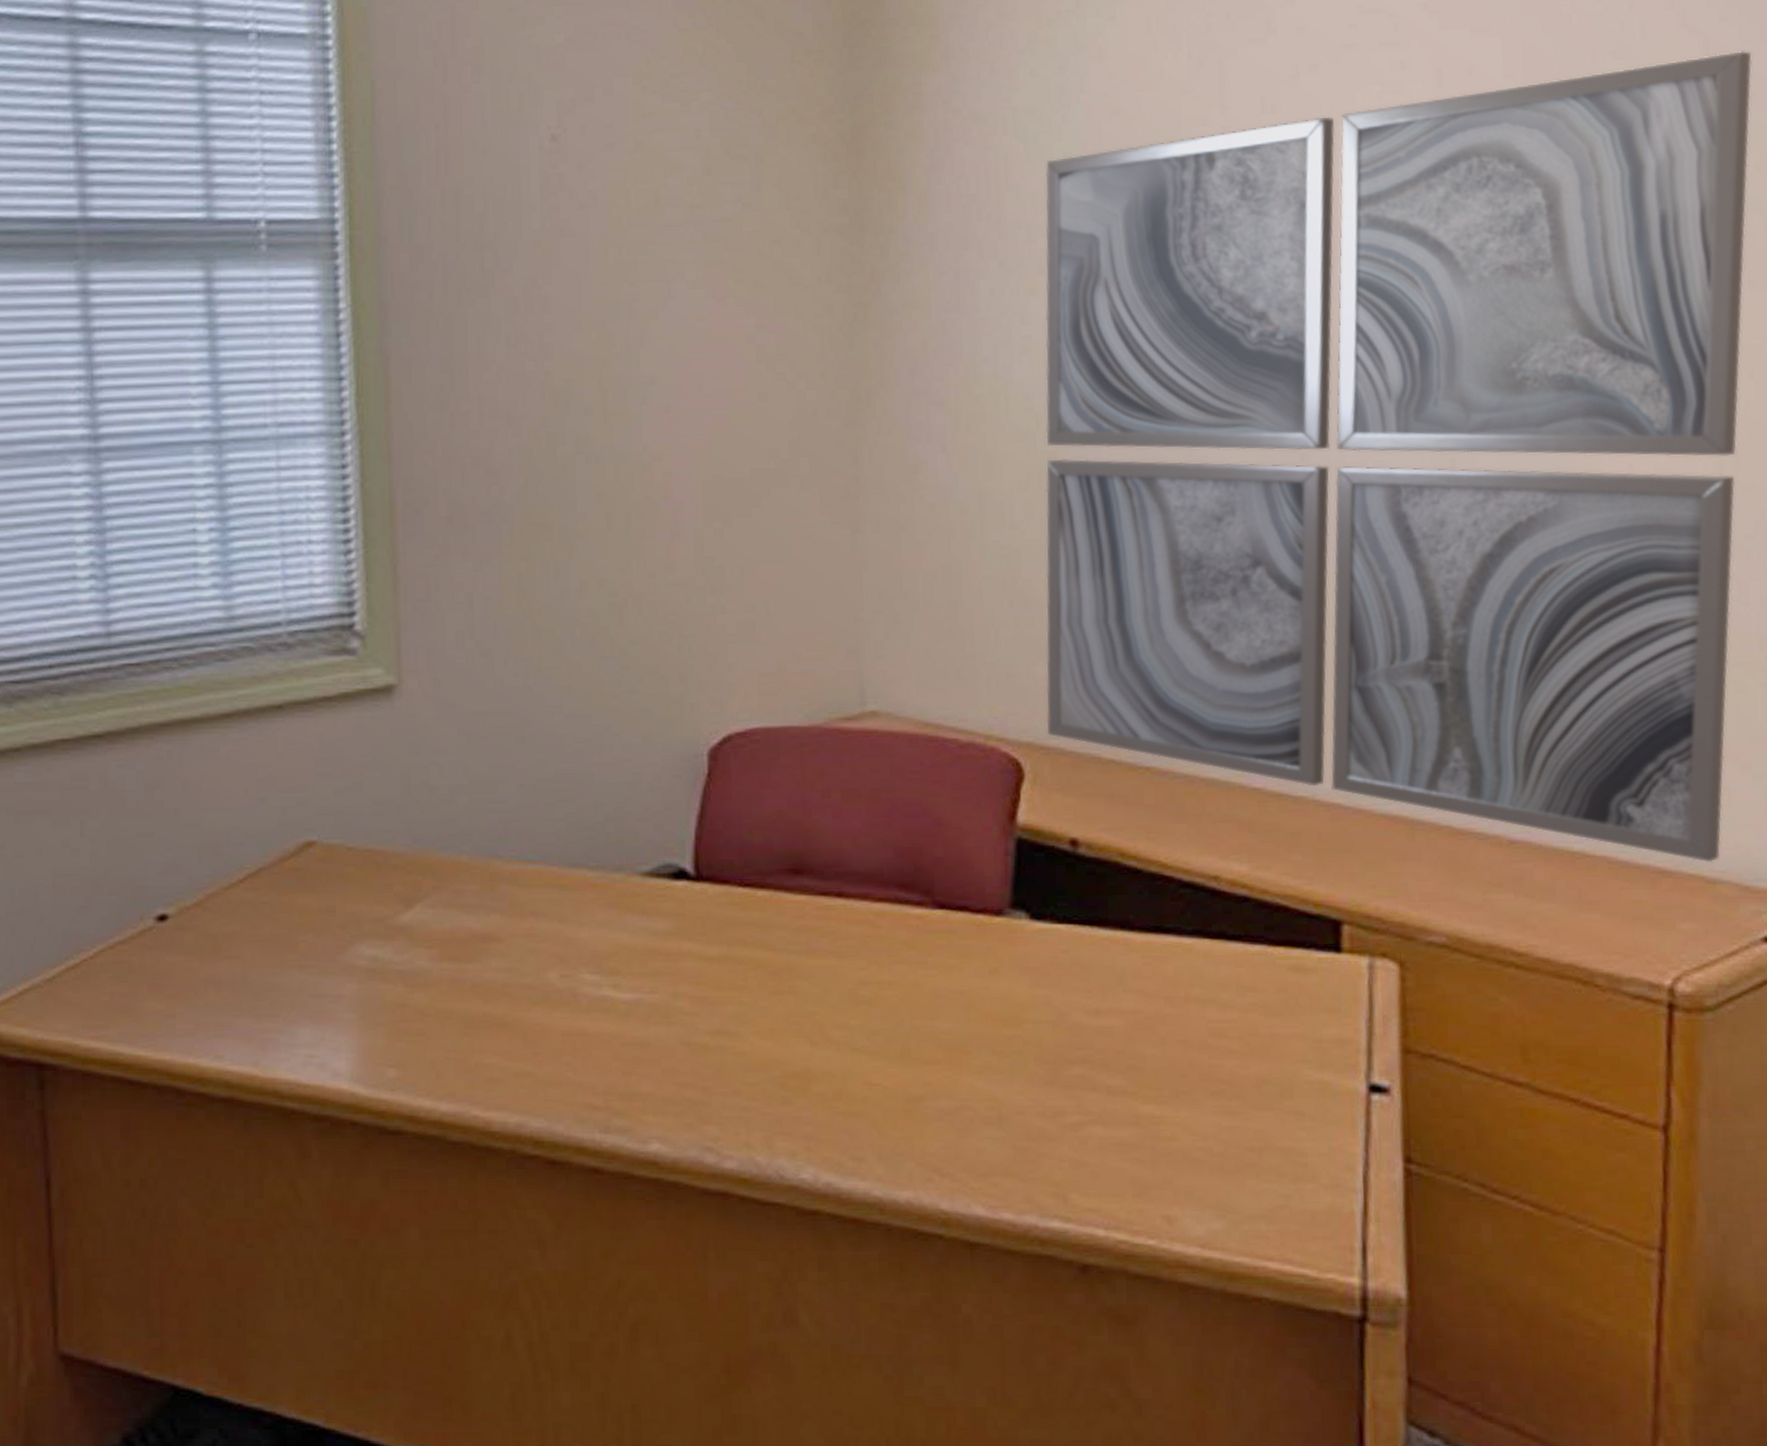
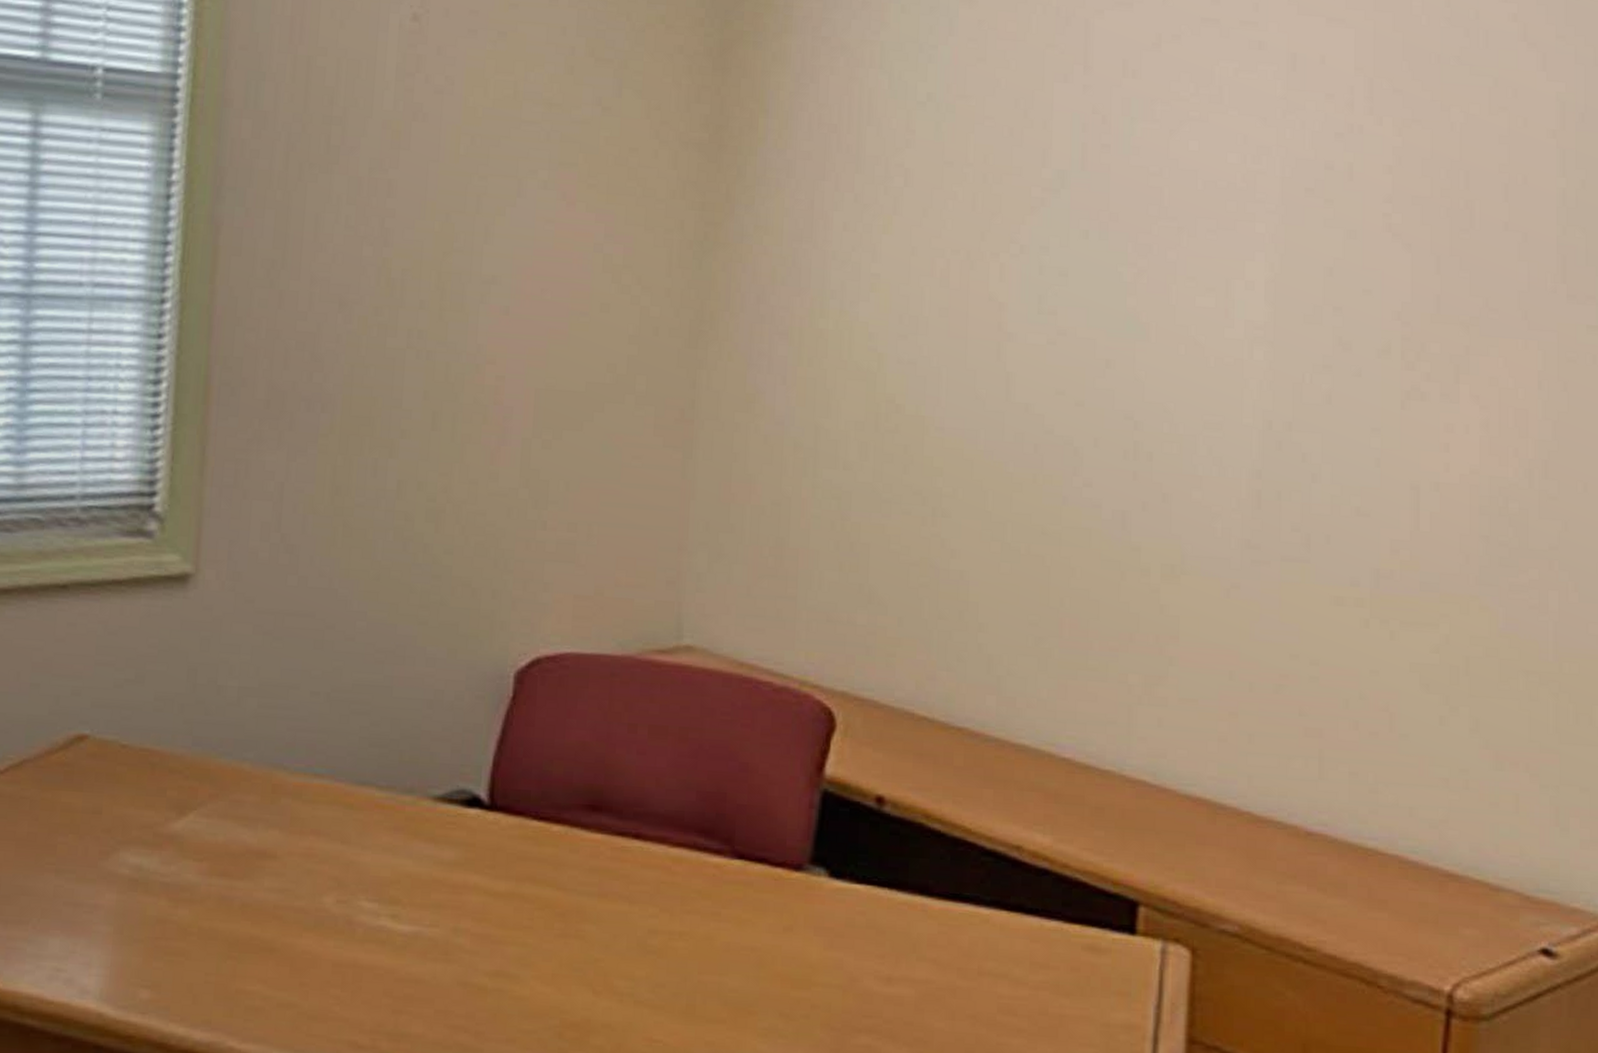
wall art: present [1045,50,1752,863] -> none [863,69,1585,870]

